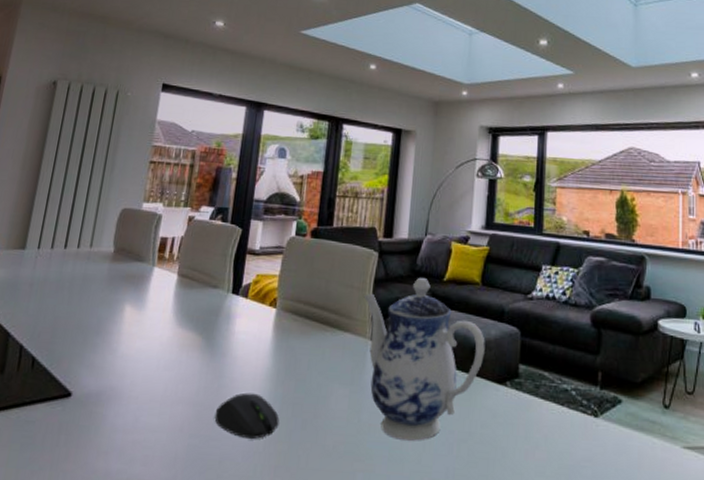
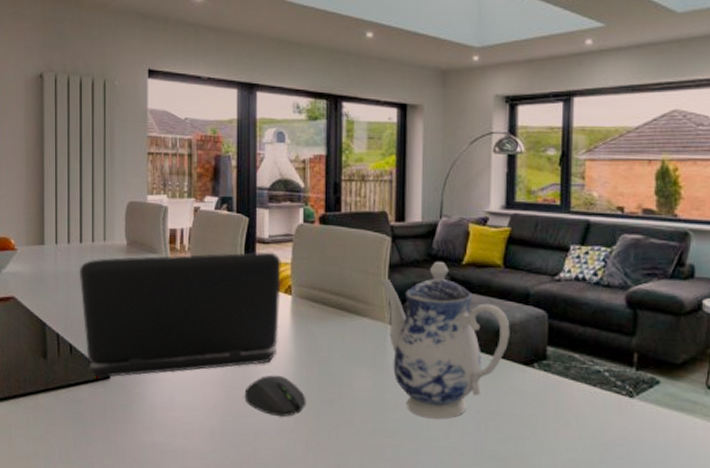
laptop: none [49,263,270,396] -> present [79,251,281,378]

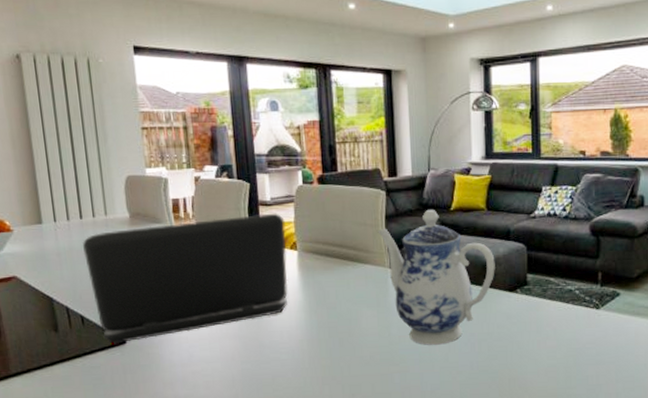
computer mouse: present [244,375,306,417] -> none [260,323,319,360]

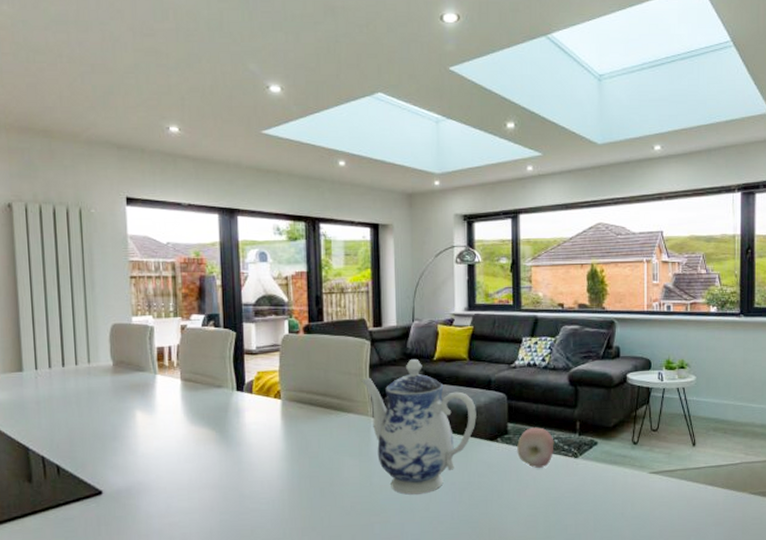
laptop: present [82,213,288,344] -> none [62,362,271,494]
fruit: none [537,278,575,319] -> present [517,427,554,468]

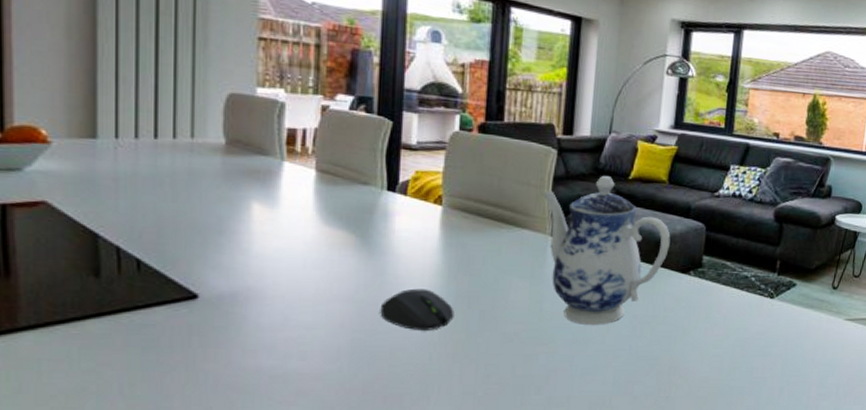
computer mouse: none [240,472,300,510] -> present [380,288,455,332]
fruit: present [517,427,554,468] -> none [709,262,751,306]

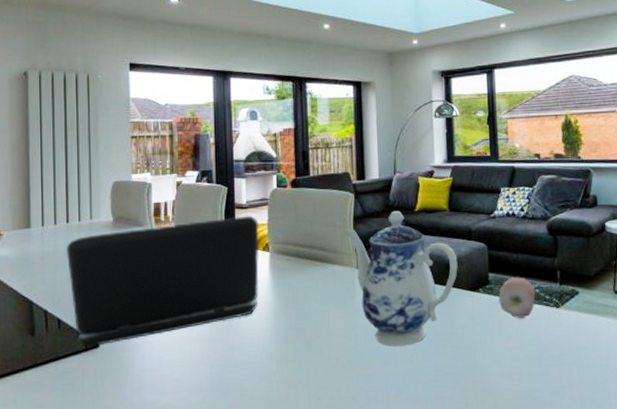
laptop: none [152,157,431,298] -> present [66,215,260,347]
computer mouse: present [380,288,455,332] -> none [229,324,287,362]
fruit: none [709,262,751,306] -> present [499,277,536,318]

